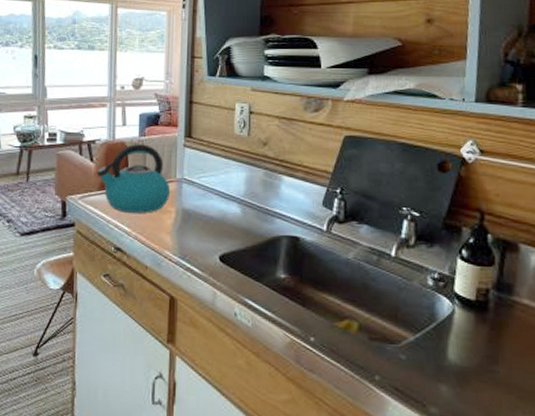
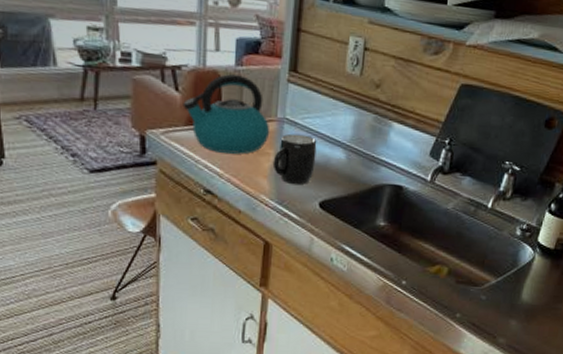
mug: none [175,192,213,240] -> present [274,133,317,185]

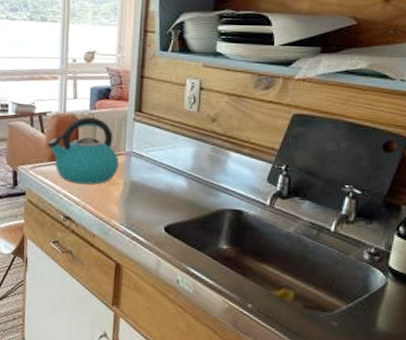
mug: present [274,133,317,185] -> none [123,165,161,211]

